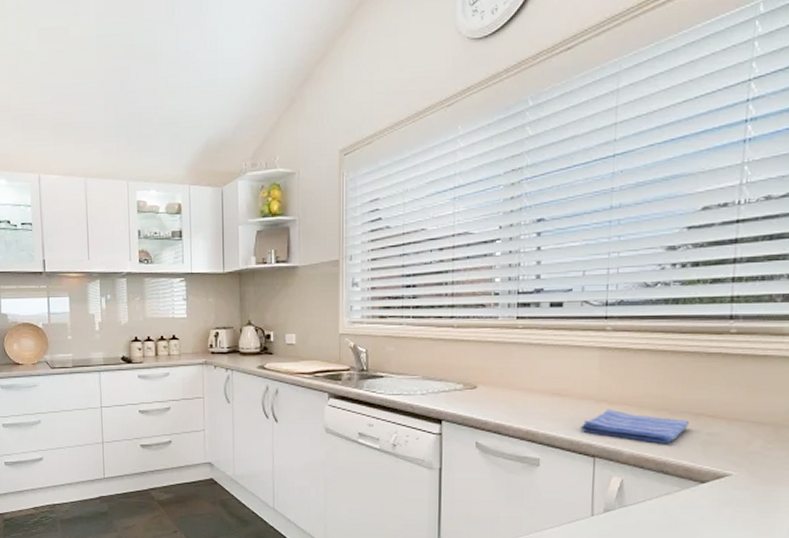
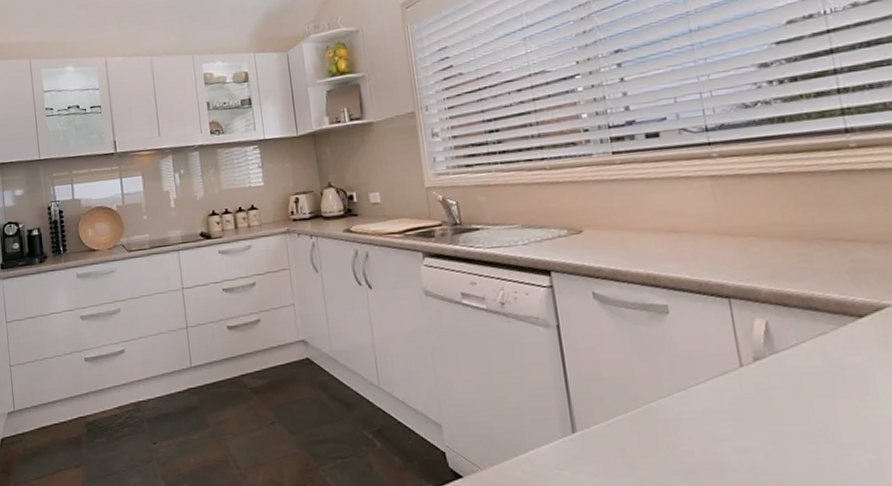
dish towel: present [580,409,689,444] -> none [706,242,828,277]

